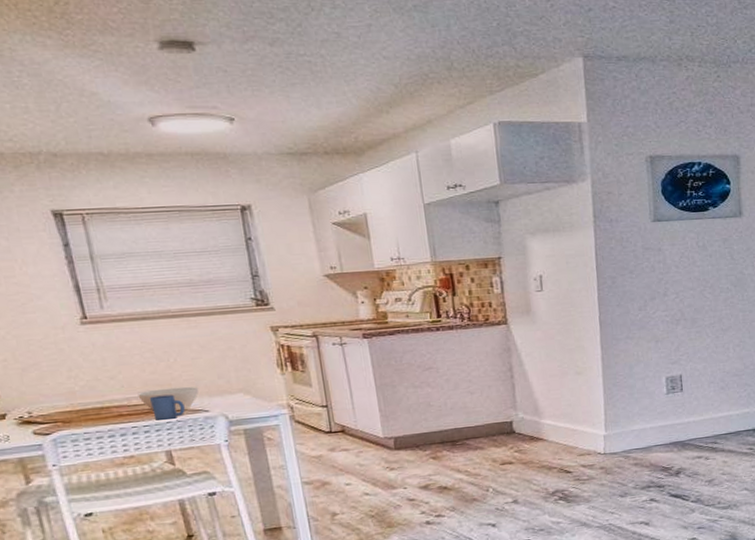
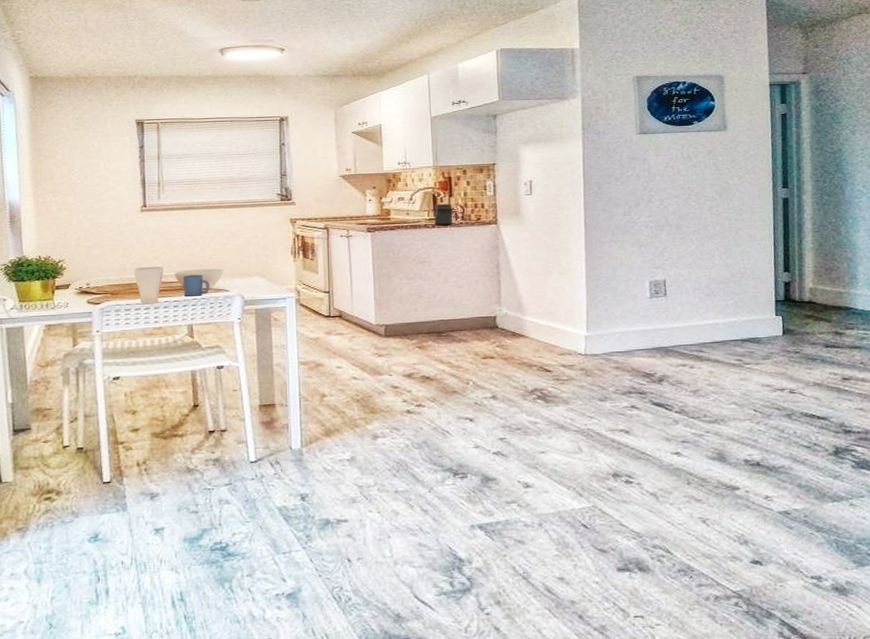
cup: none [85,387,125,432] -> present [134,266,163,305]
jar: none [433,303,461,329] -> present [431,203,455,226]

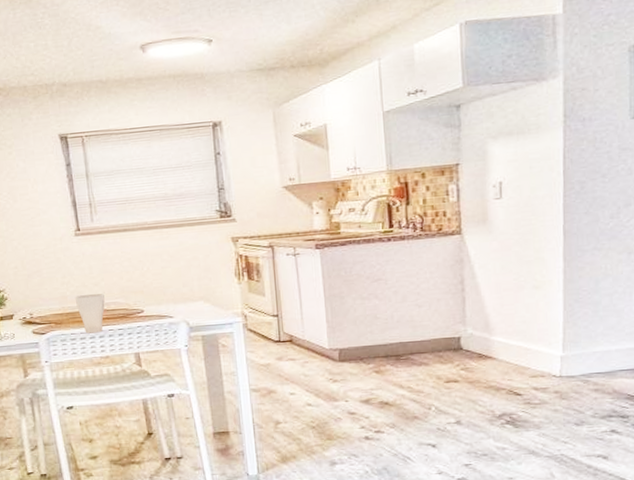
soup bowl: present [174,268,224,290] -> none [115,293,166,317]
mug: present [182,274,210,298] -> none [124,301,153,326]
jar: present [431,203,455,226] -> none [385,213,414,239]

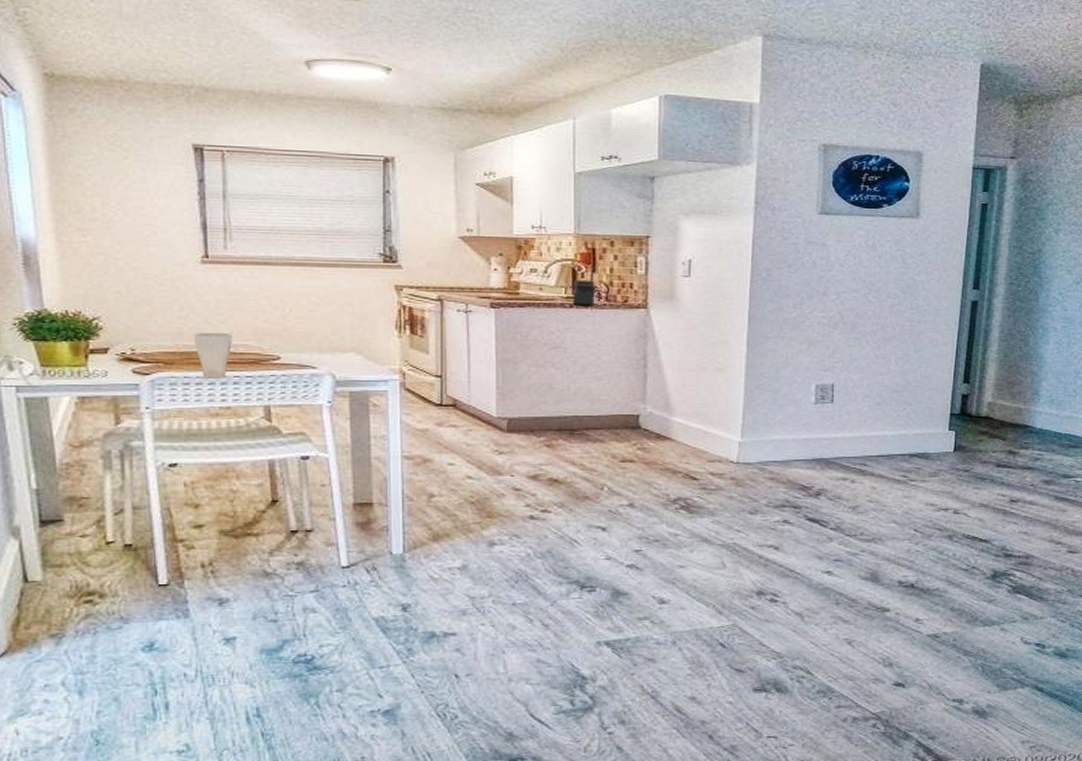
jar: none [385,213,414,239] -> present [569,280,598,306]

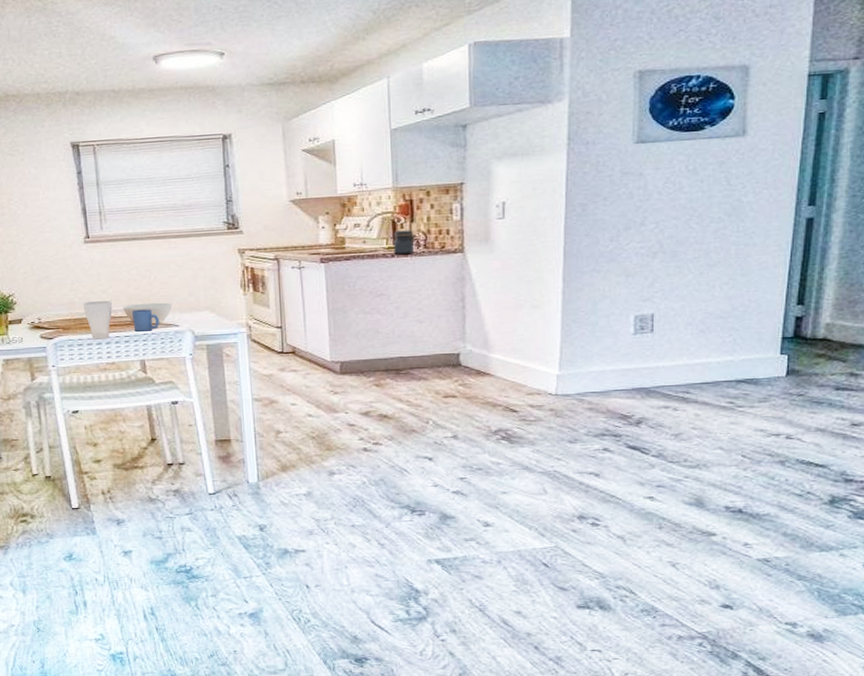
soup bowl: none [246,338,310,365] -> present [123,302,173,325]
mug: none [257,346,292,375] -> present [131,309,159,333]

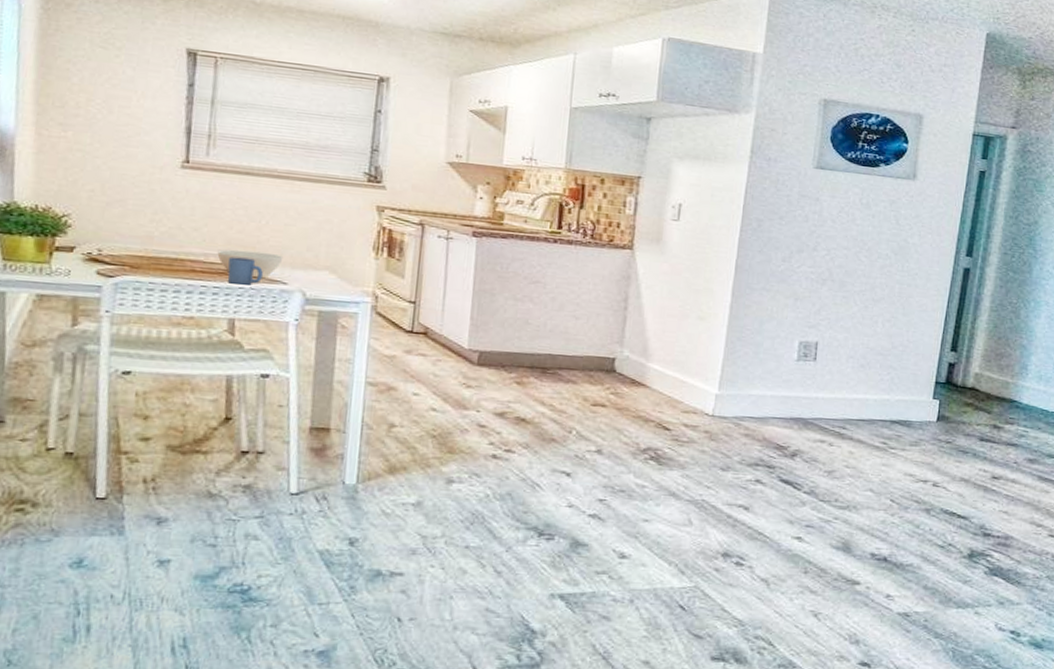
cup: present [82,300,112,340] -> none [163,238,204,287]
jar: present [390,230,417,255] -> none [554,215,584,243]

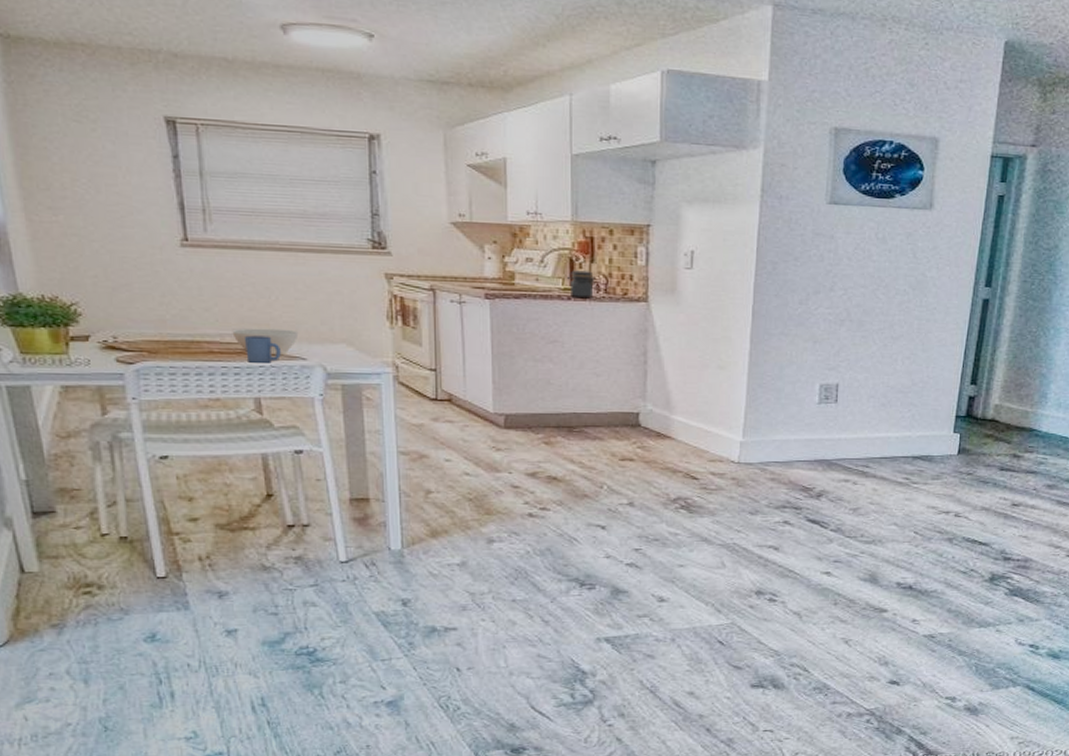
jar: none [554,215,584,243] -> present [566,270,597,299]

